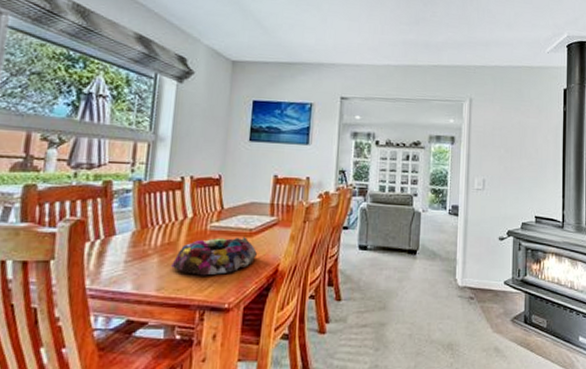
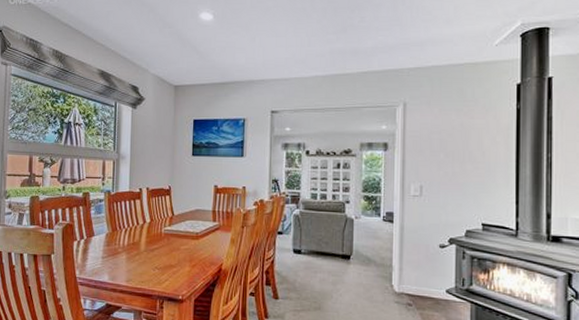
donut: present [170,237,257,276] -> none [135,239,203,272]

